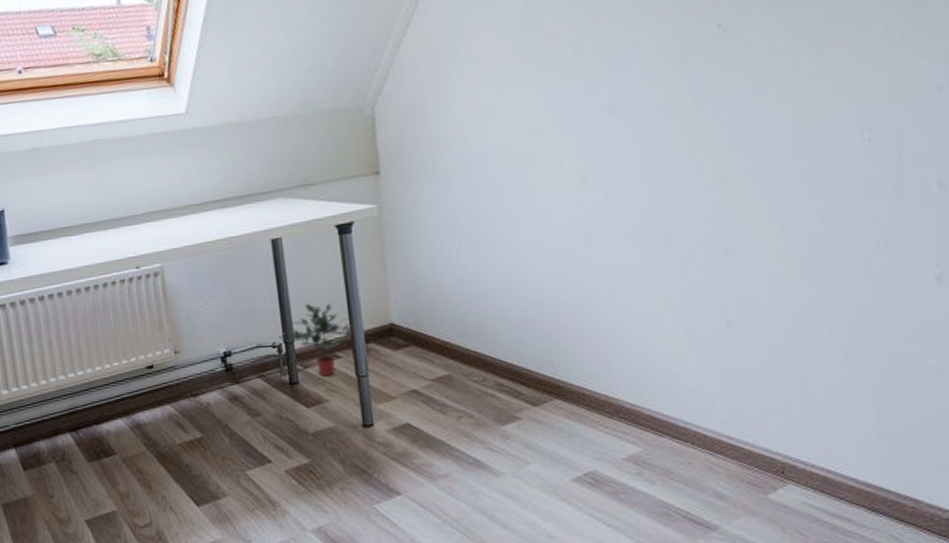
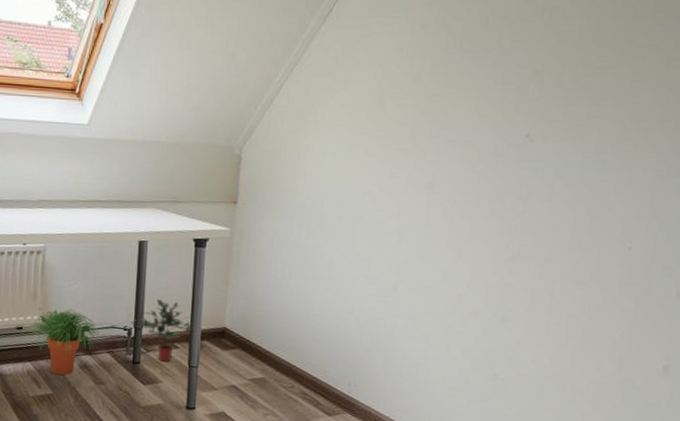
potted plant: none [159,333,246,413] -> present [27,308,100,375]

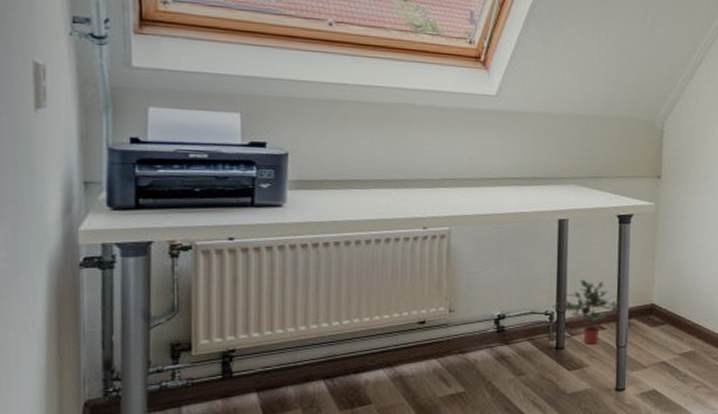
potted plant: present [27,308,100,375] -> none [431,296,518,369]

